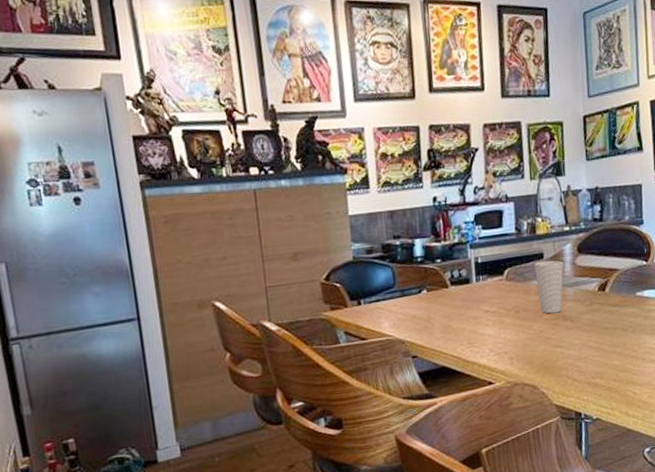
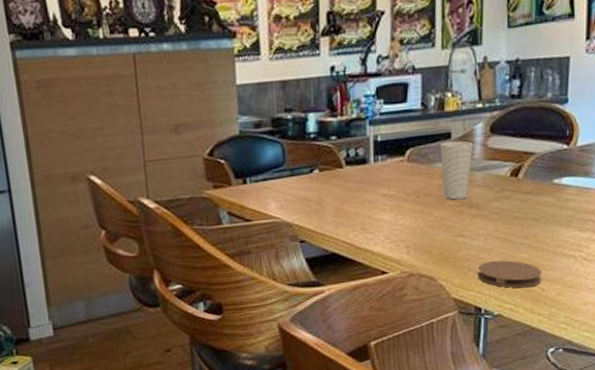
coaster: none [575,367,634,393] -> present [477,260,542,289]

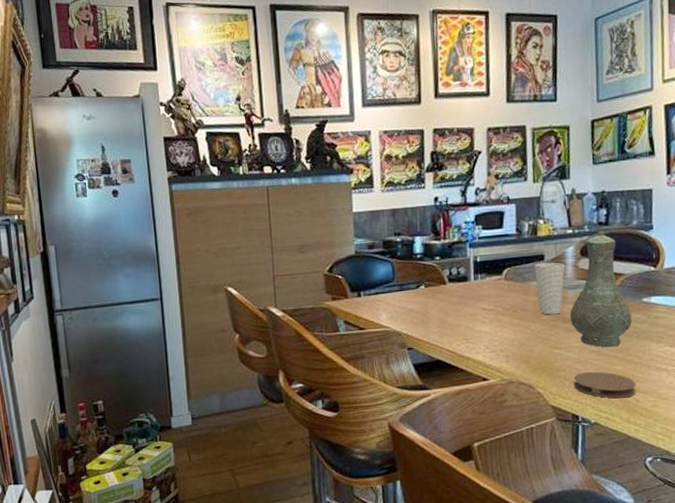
vase: none [476,104,541,234] -> present [570,231,632,348]

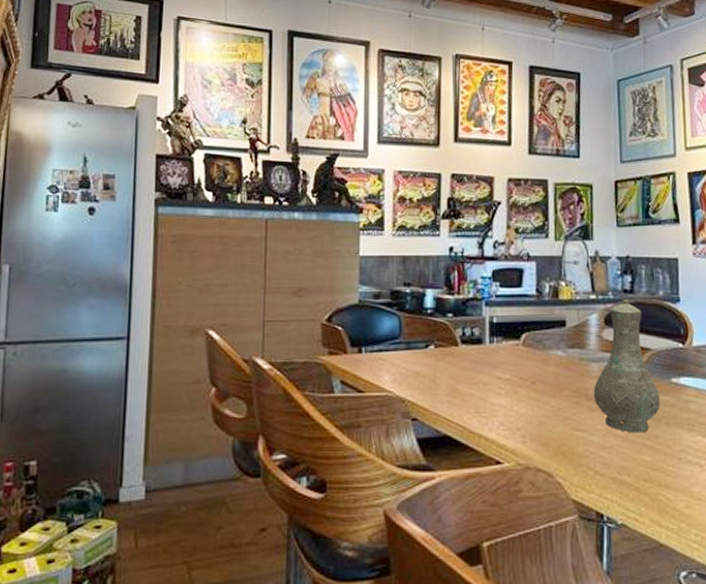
cup: present [535,262,565,315] -> none [555,329,588,390]
coaster: present [573,371,636,399] -> none [597,460,667,495]

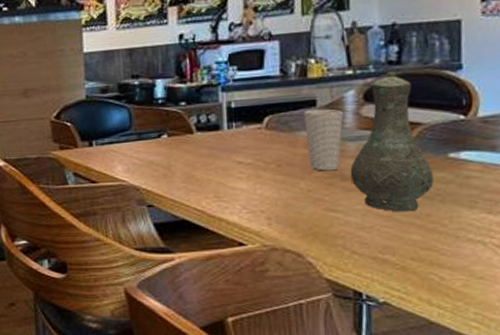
cup: none [555,329,588,390] -> present [304,108,343,171]

